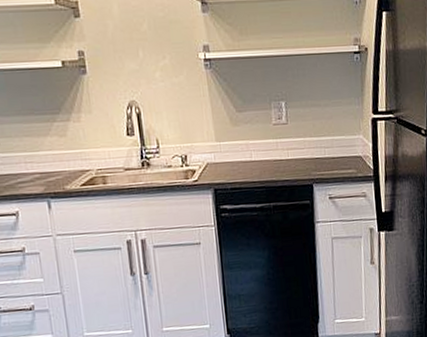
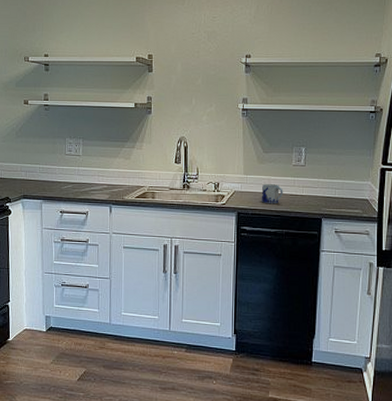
mug: none [240,149,267,174] -> present [261,184,284,203]

